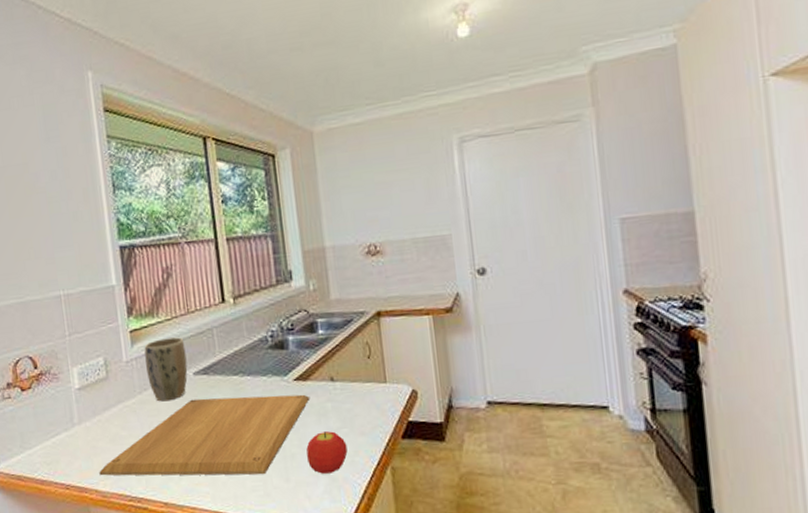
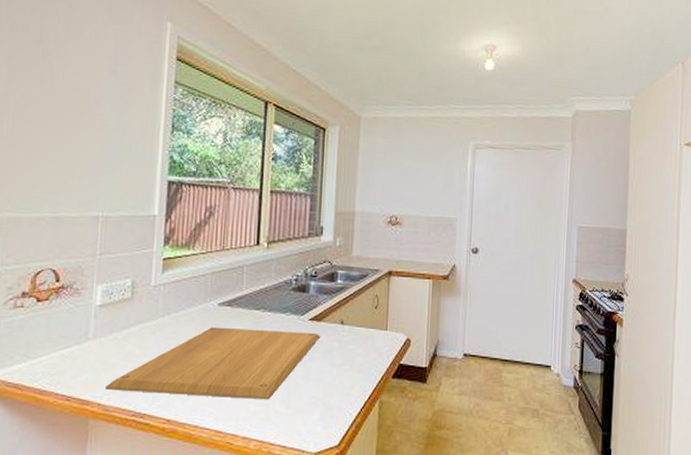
plant pot: present [144,337,188,402] -> none [173,269,215,326]
fruit: present [306,431,348,474] -> none [309,367,345,403]

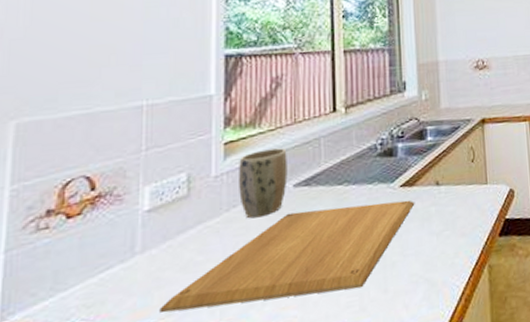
plant pot: none [173,269,215,326] -> present [239,148,288,219]

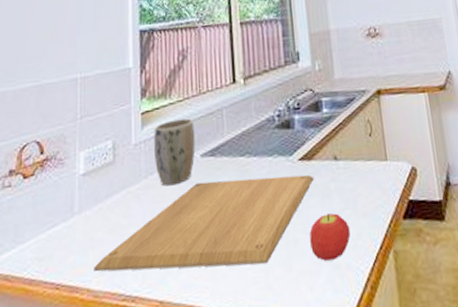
fruit: none [408,235,448,280] -> present [309,213,351,261]

